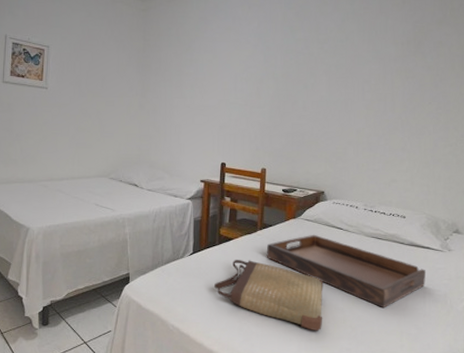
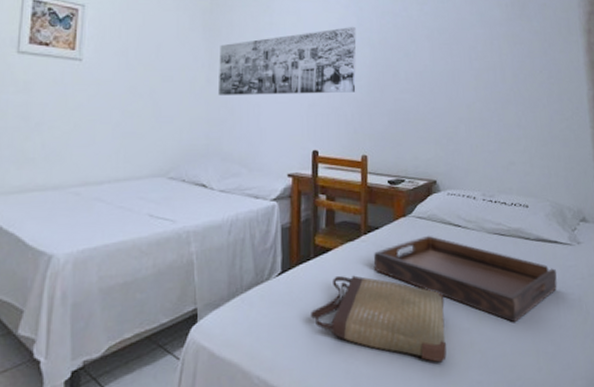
wall art: none [147,62,262,118] -> present [217,26,356,96]

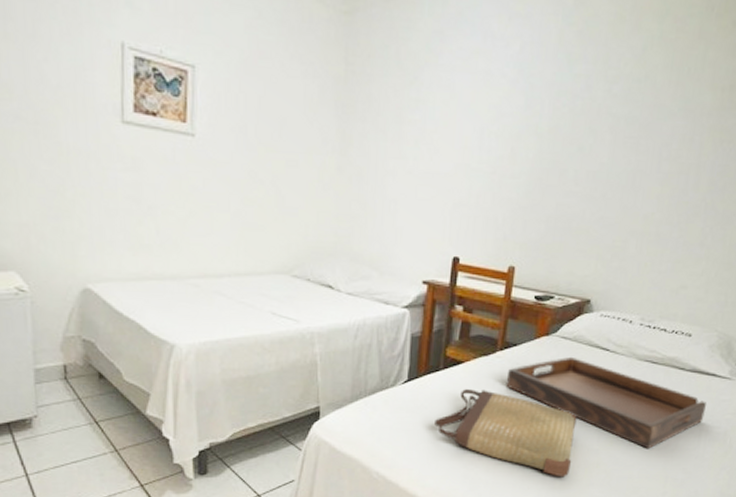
wall art: present [217,26,356,96] -> none [349,108,522,192]

